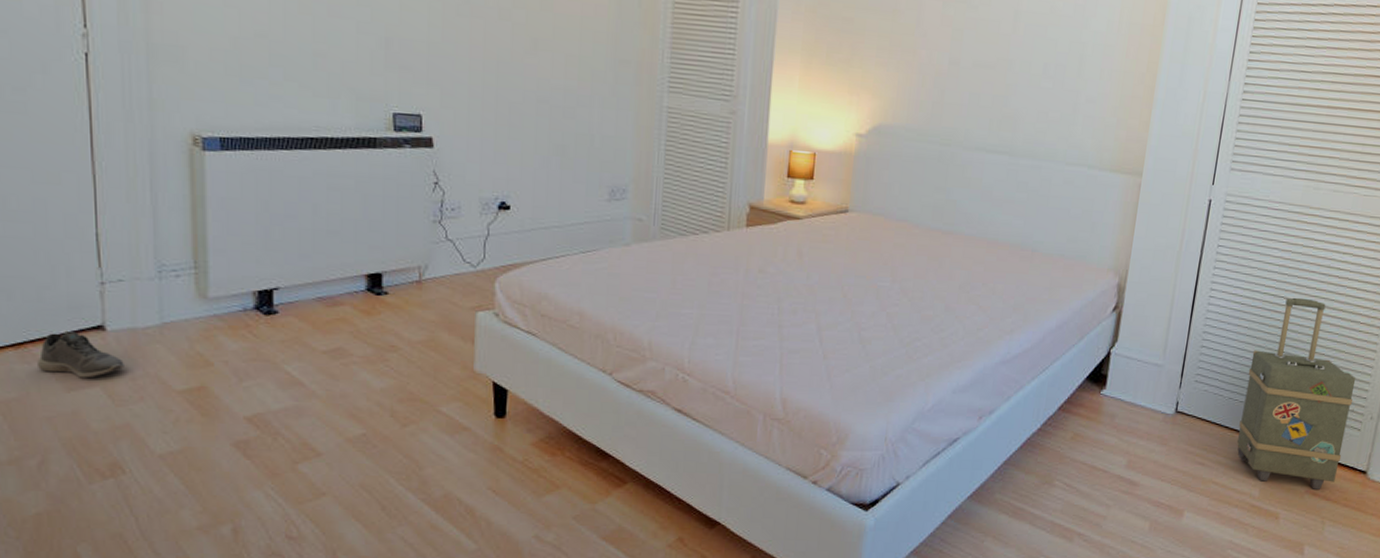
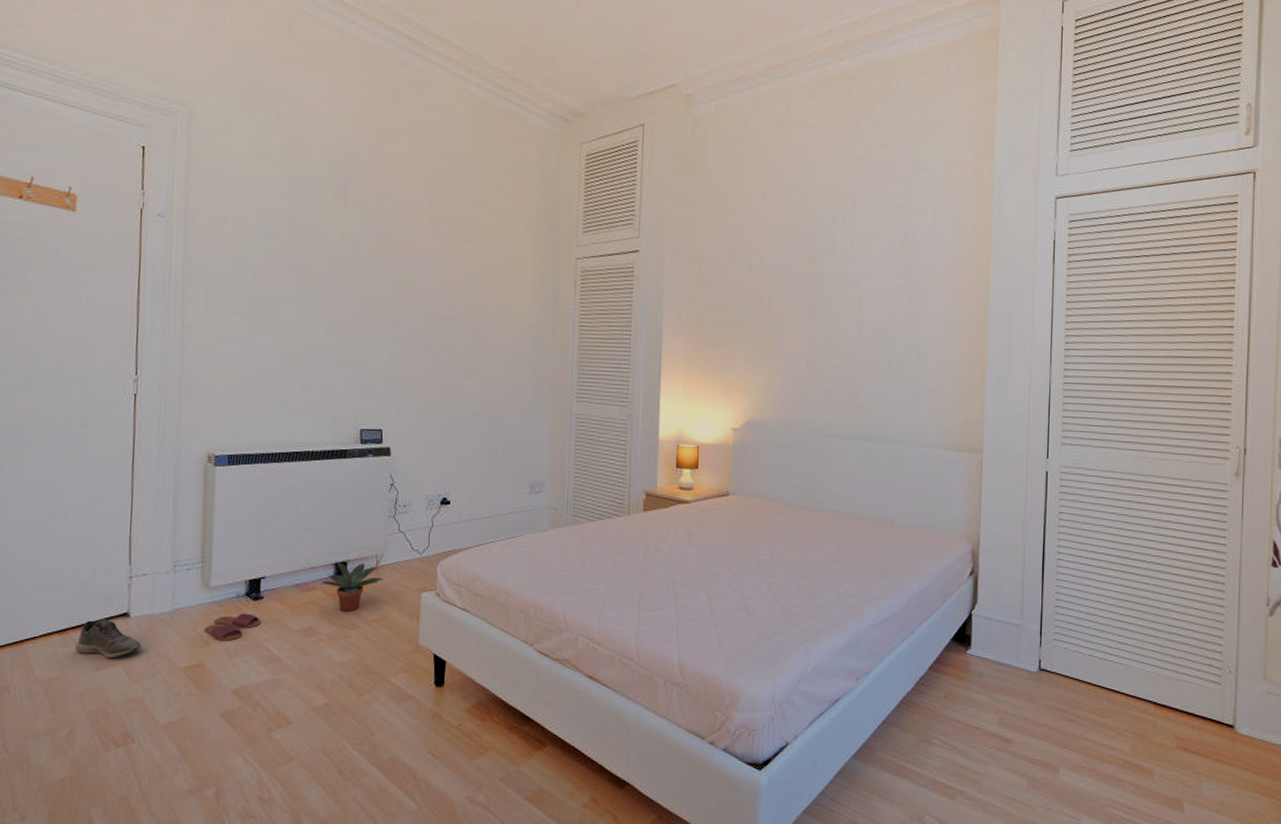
slippers: none [205,329,276,361] -> present [205,613,260,641]
potted plant: none [350,273,429,332] -> present [321,562,384,612]
suitcase: present [1236,297,1356,491] -> none [1101,557,1209,746]

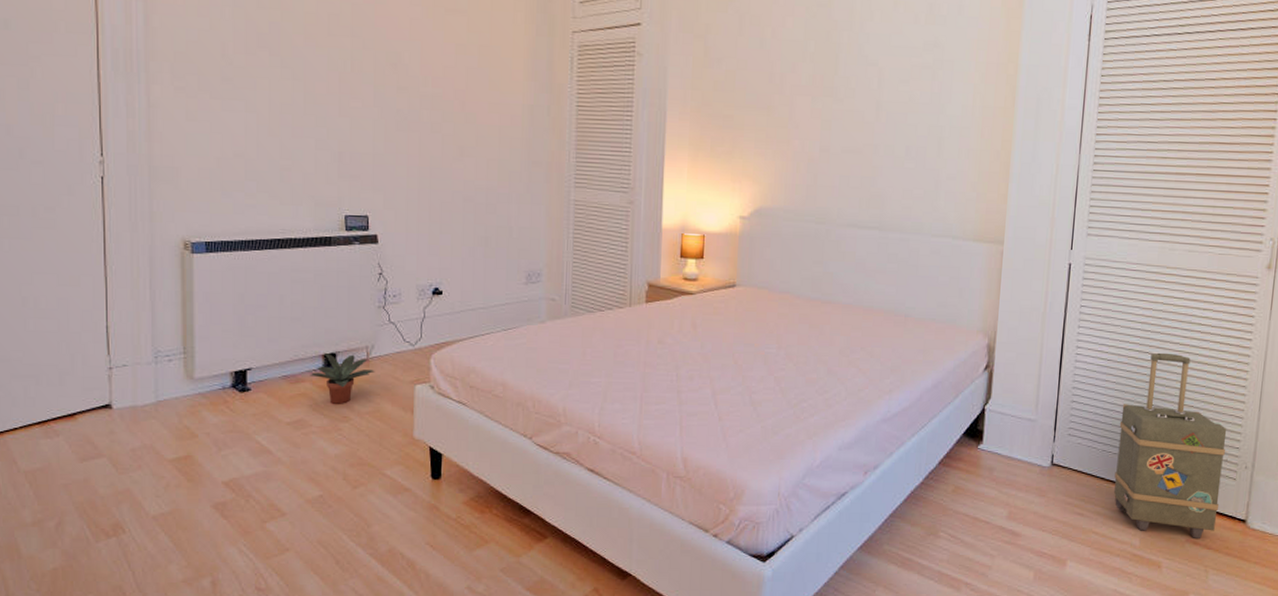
athletic shoe: present [75,619,142,659] -> none [58,410,126,450]
slippers: present [205,613,260,641] -> none [191,405,248,433]
suitcase: none [1101,557,1209,746] -> present [1113,352,1227,540]

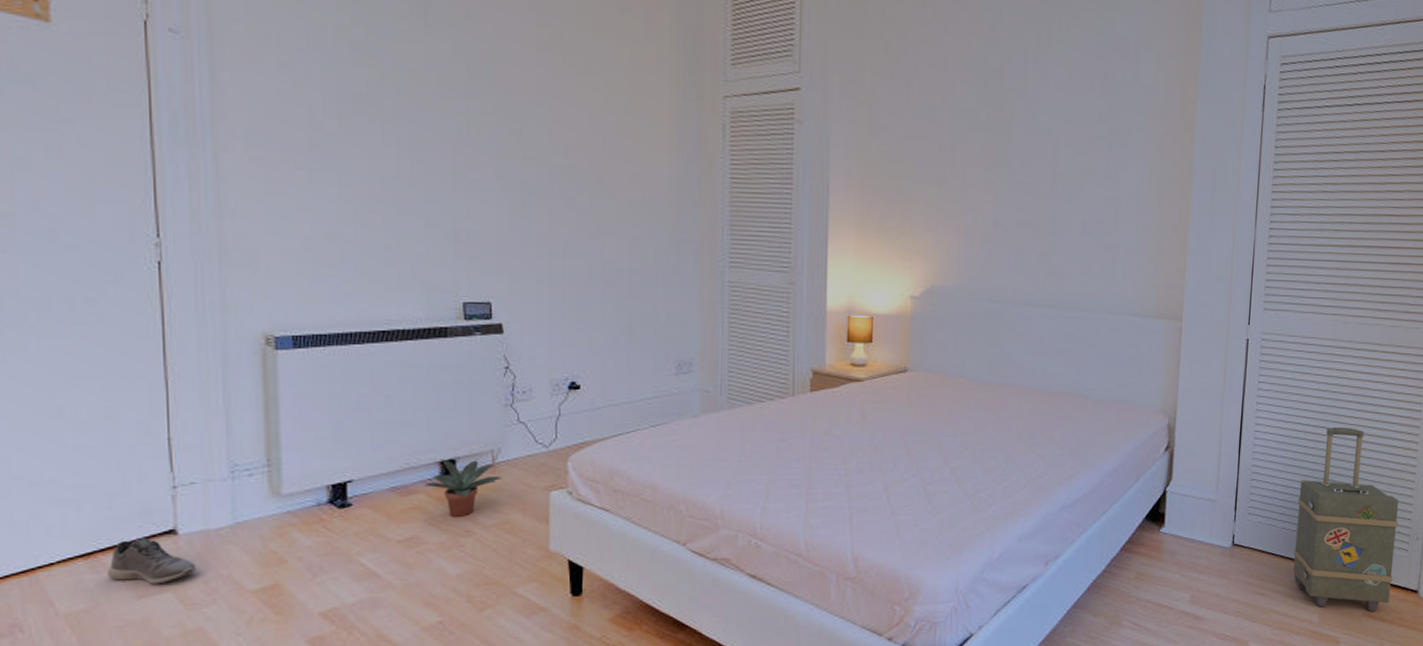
athletic shoe: none [58,410,126,450] -> present [108,538,197,585]

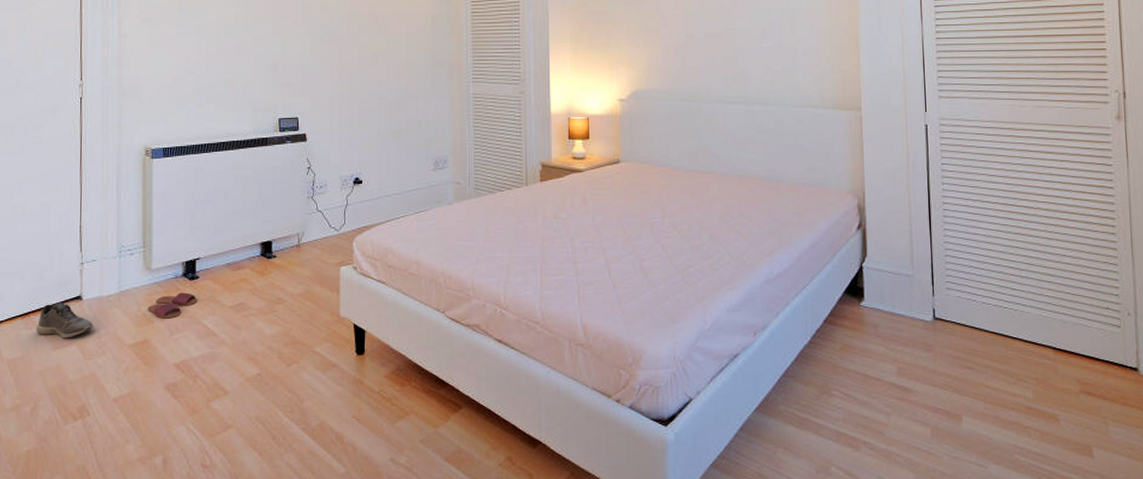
slippers: none [278,524,350,557] -> present [148,292,197,319]
potted plant: present [424,460,502,517] -> none [249,241,305,287]
suitcase: present [1292,427,1399,613] -> none [995,204,1108,390]

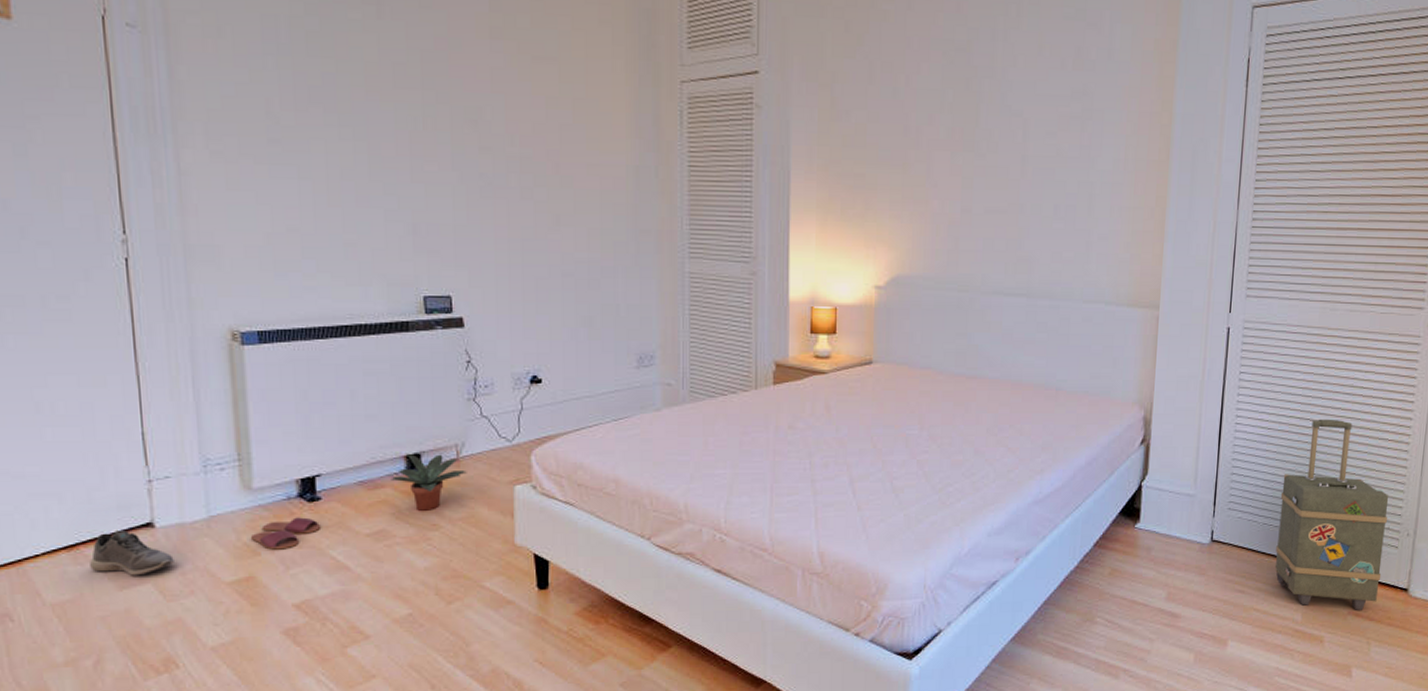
potted plant: none [249,241,305,287] -> present [391,454,467,511]
suitcase: none [995,204,1108,390] -> present [1274,419,1389,611]

